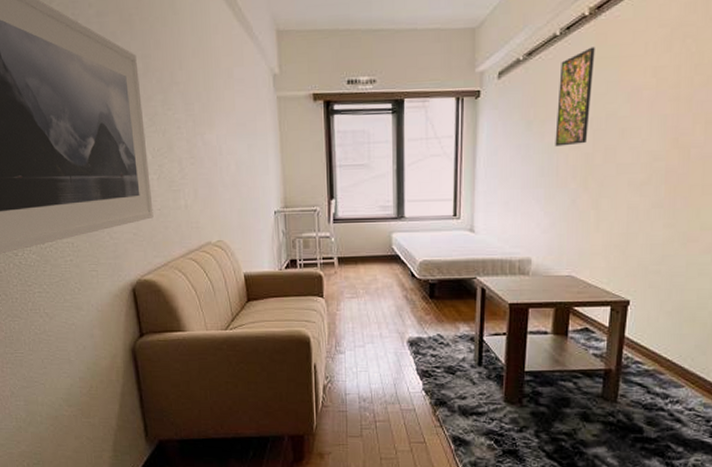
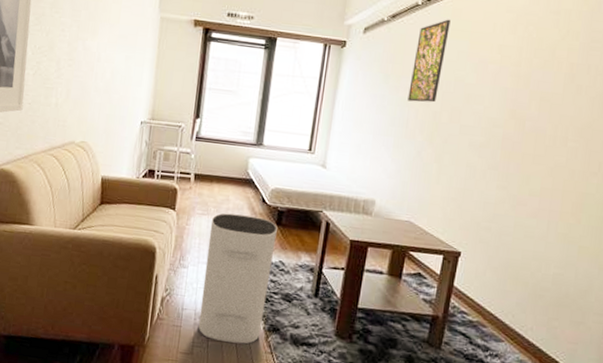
air purifier: none [361,293,431,421] -> present [198,213,278,344]

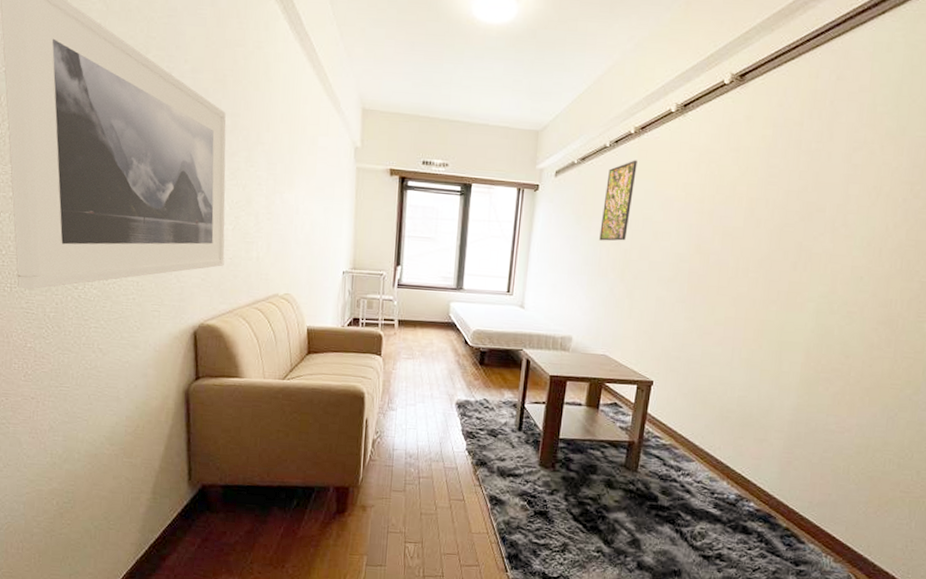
air purifier: present [198,213,278,344] -> none [409,356,481,479]

